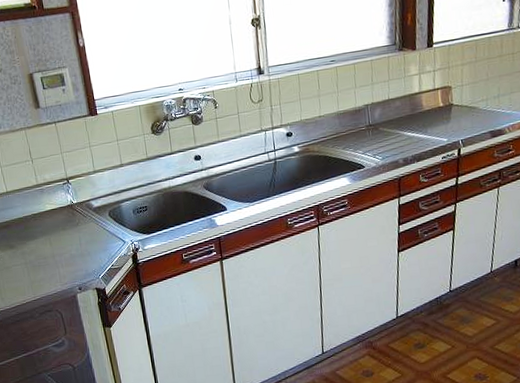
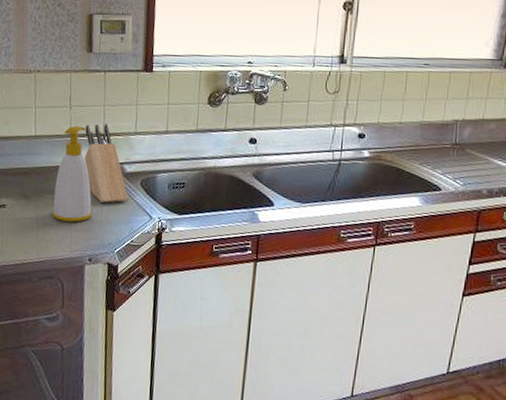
soap bottle: none [31,175,73,261] -> present [52,126,92,222]
knife block: none [49,169,100,238] -> present [84,124,128,203]

